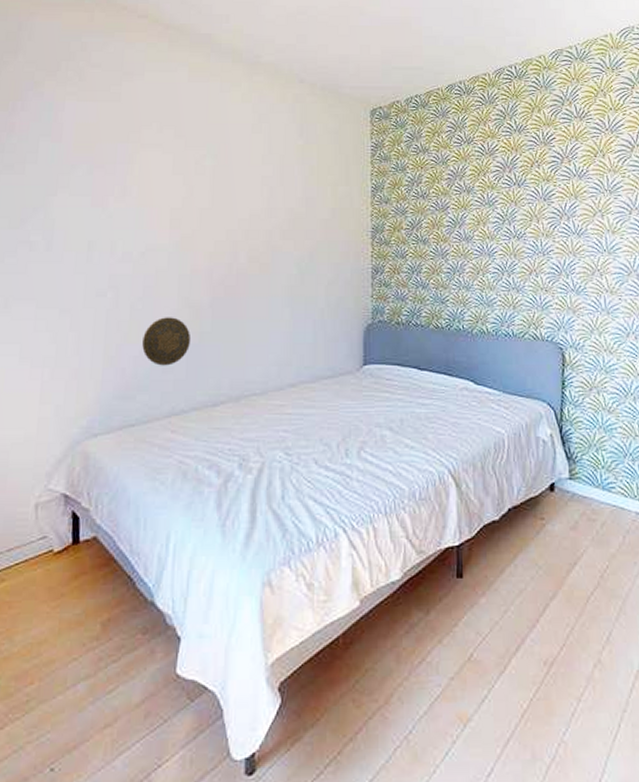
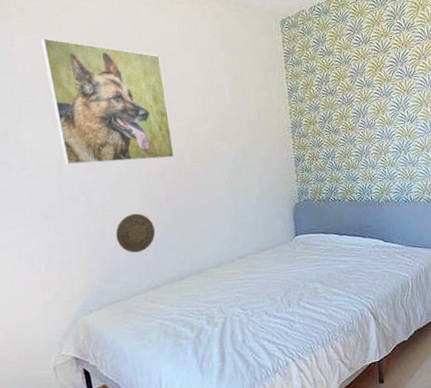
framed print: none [94,106,228,254] -> present [41,37,174,165]

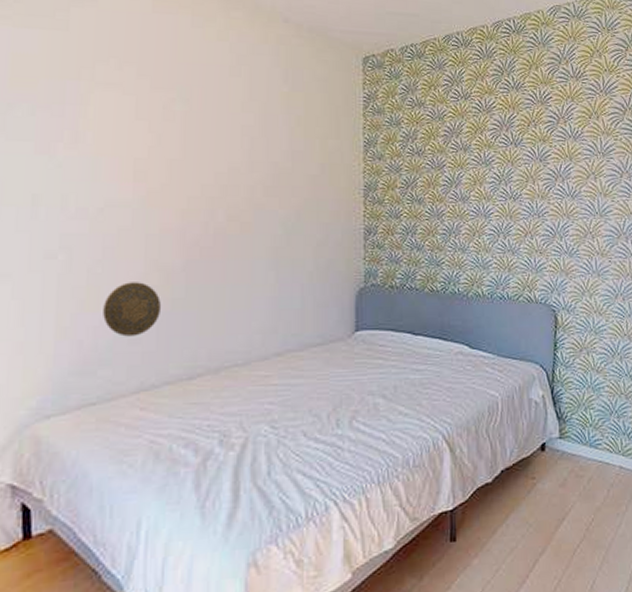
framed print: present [41,37,174,165] -> none [36,34,203,212]

